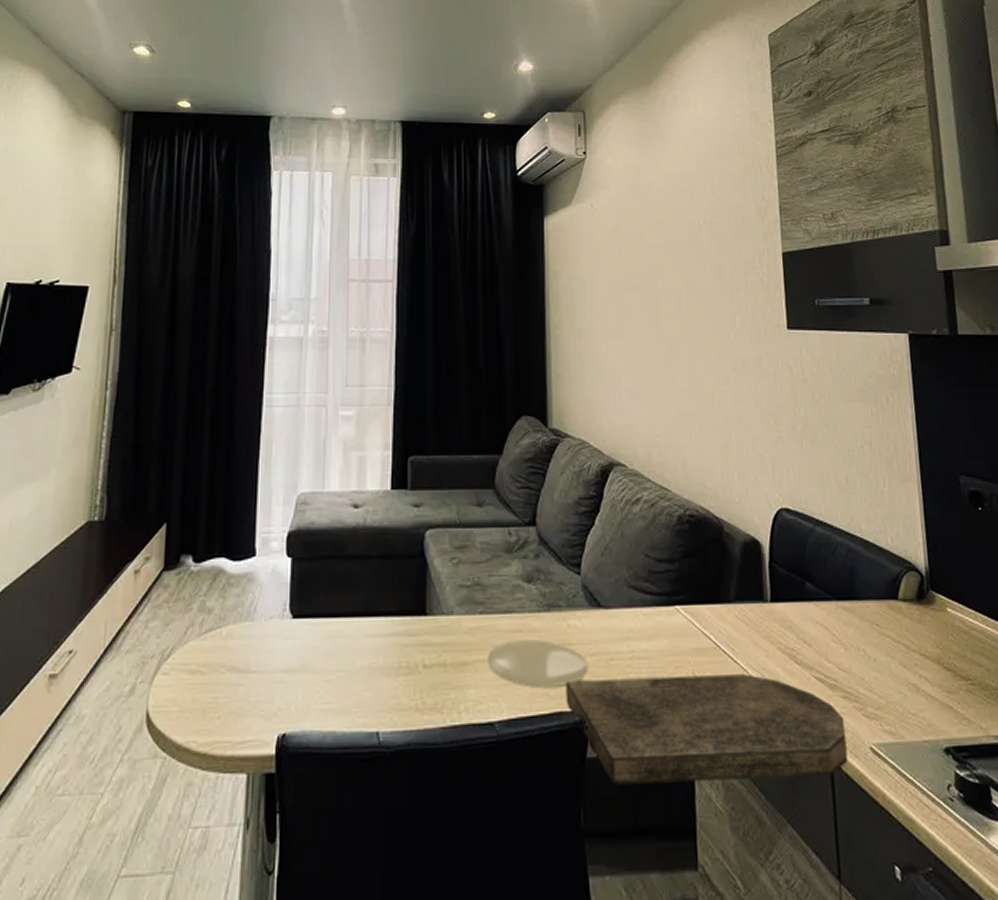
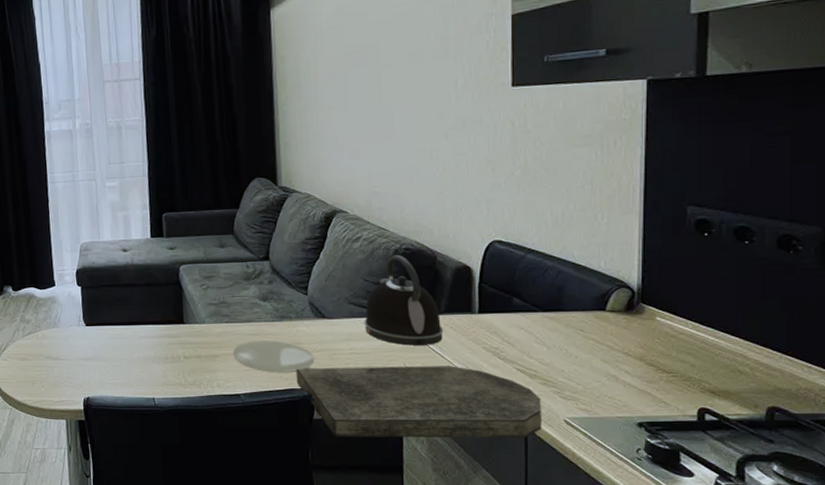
kettle: none [646,522,735,646] -> present [364,254,444,346]

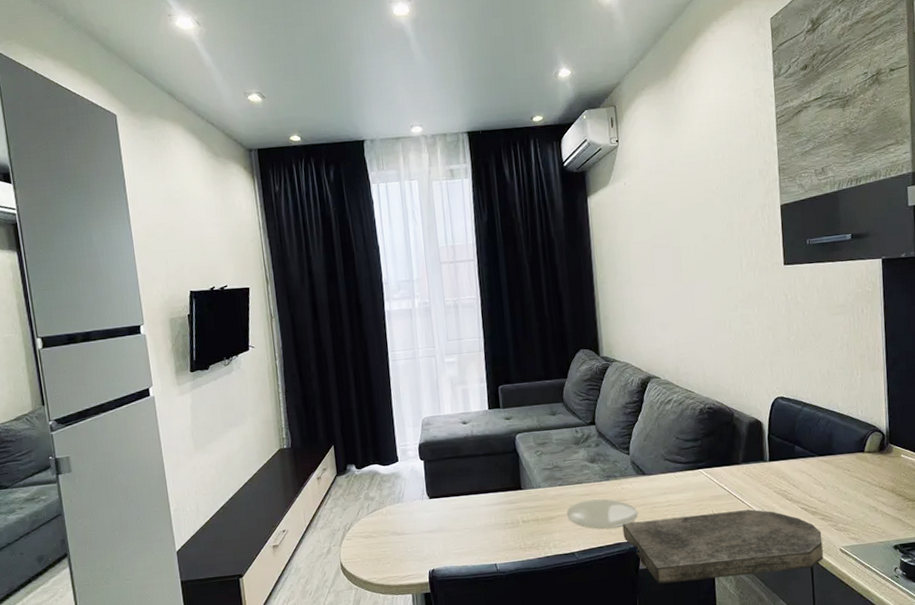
kettle: present [364,254,444,346] -> none [678,413,743,495]

